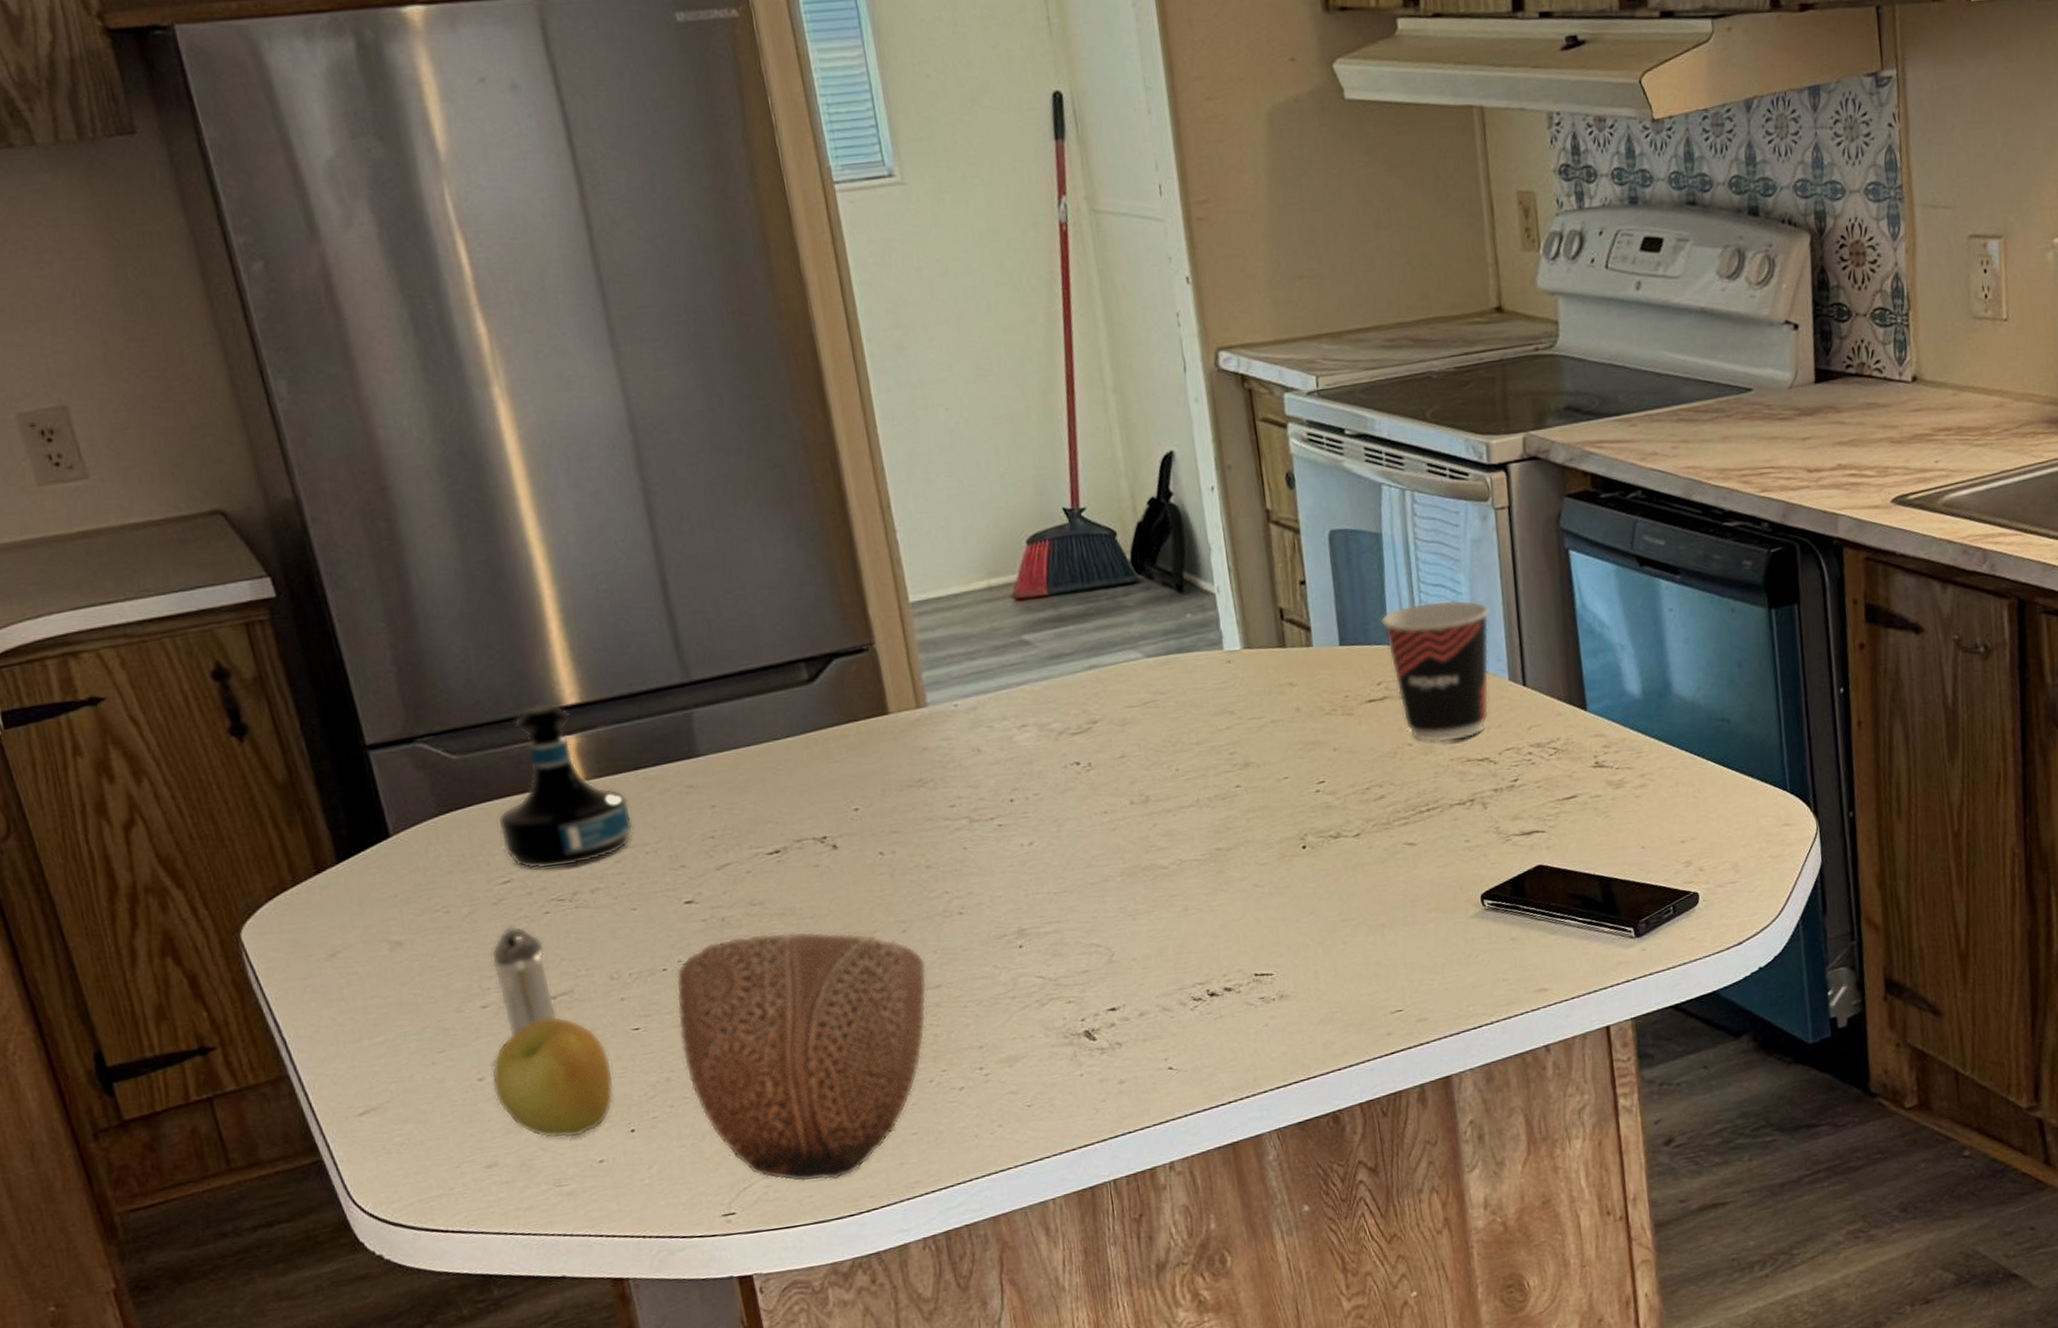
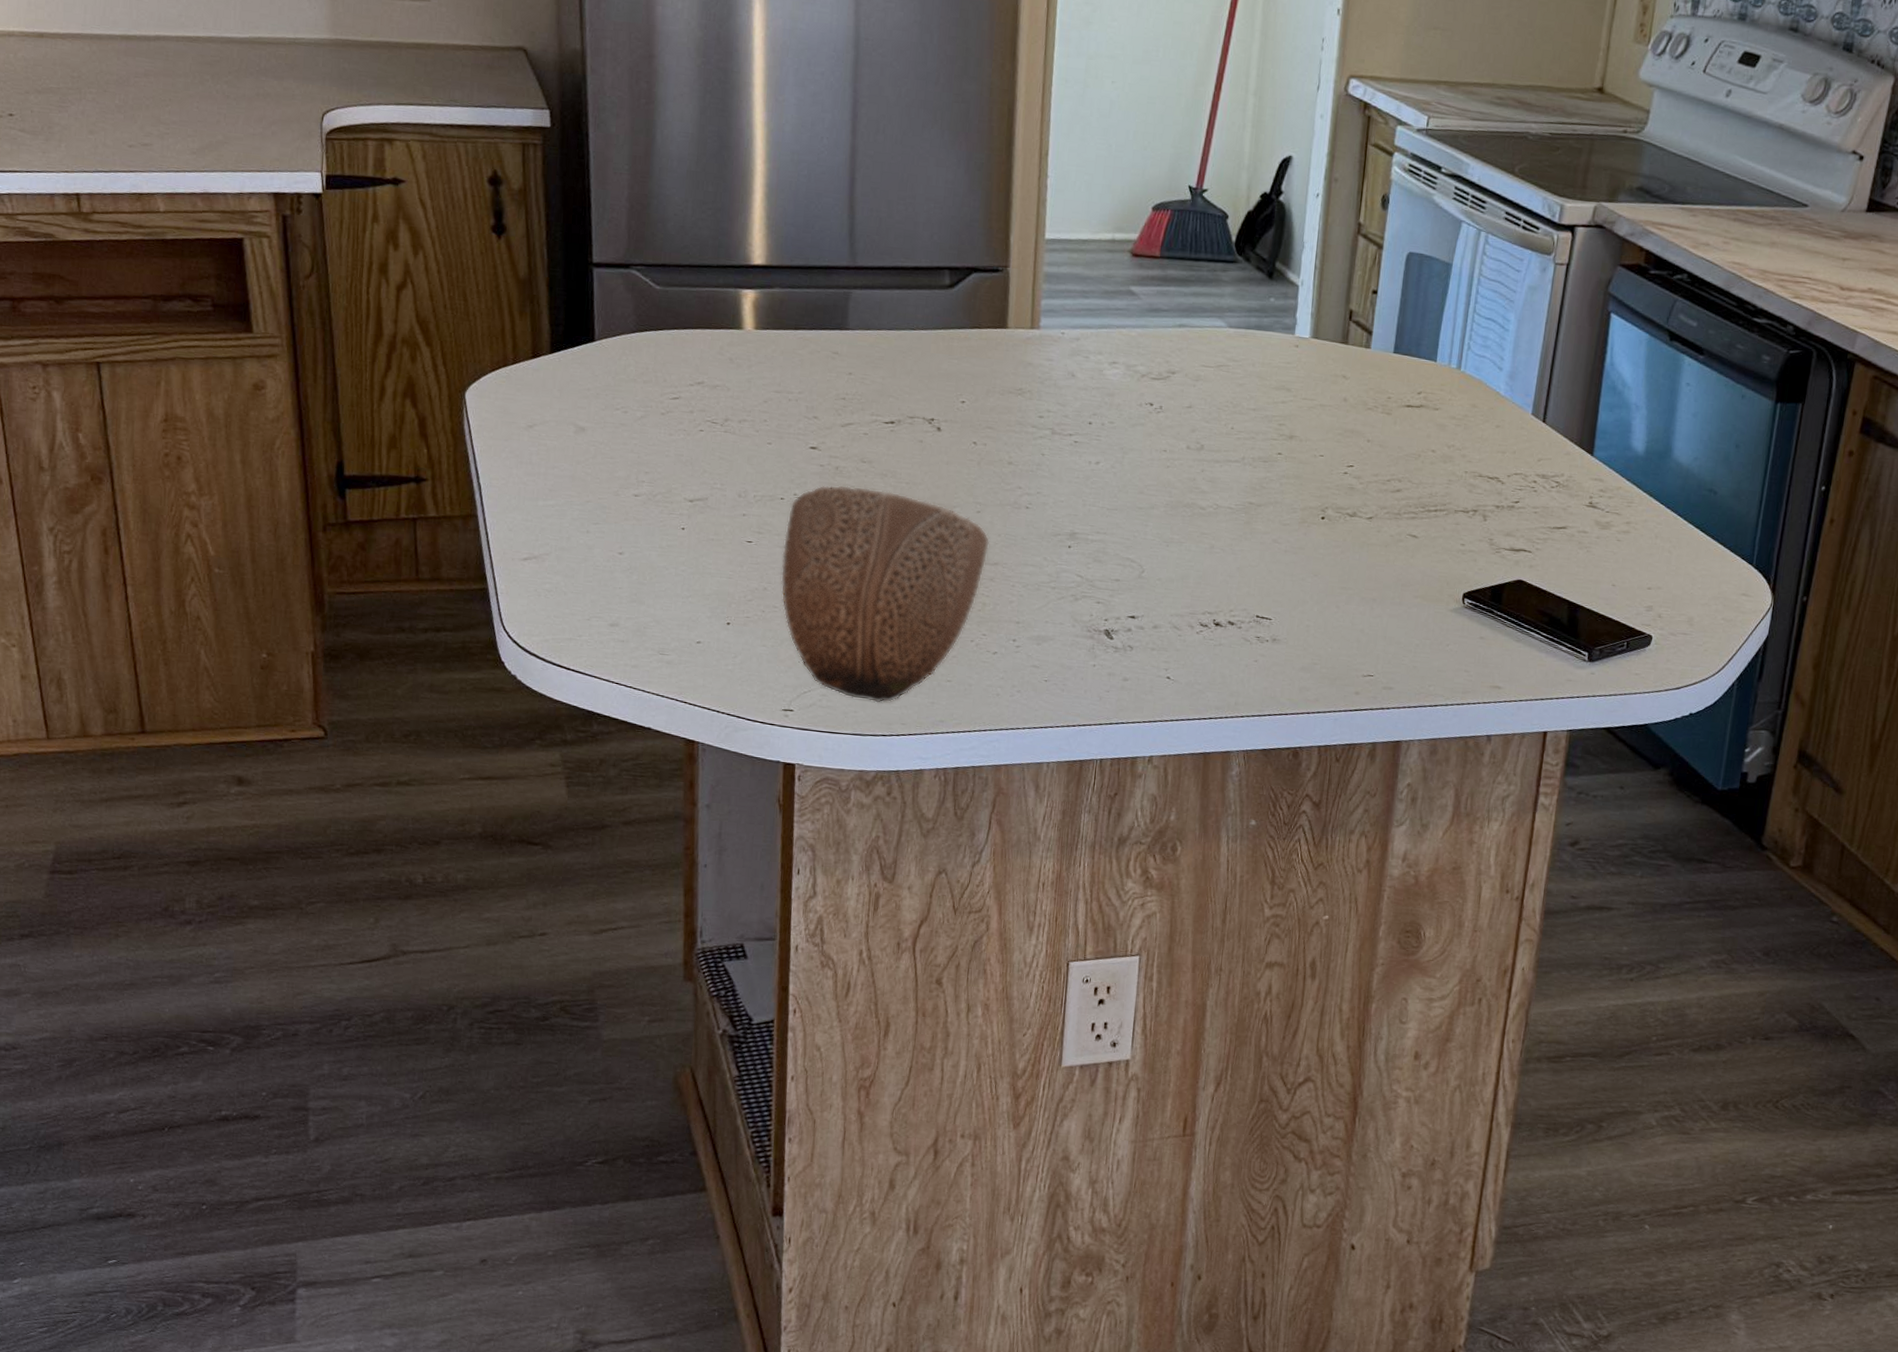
shaker: present [491,926,558,1037] -> none [650,435,693,525]
apple: present [491,1016,614,1139] -> none [628,516,724,619]
tequila bottle: present [499,703,634,870] -> none [679,258,785,397]
cup: present [1380,599,1490,743] -> none [1433,331,1530,457]

